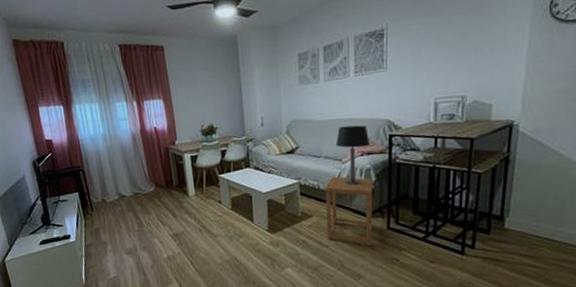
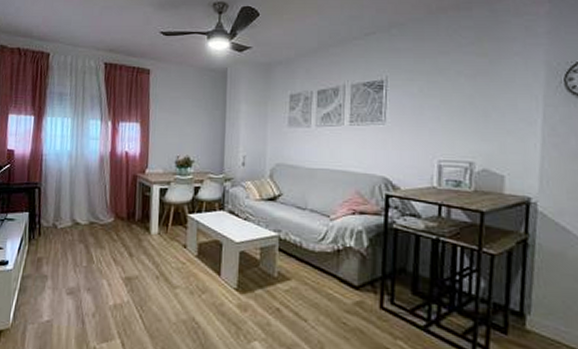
side table: present [325,176,373,246] -> none [306,234,365,327]
table lamp: present [335,125,370,185] -> none [324,178,363,248]

